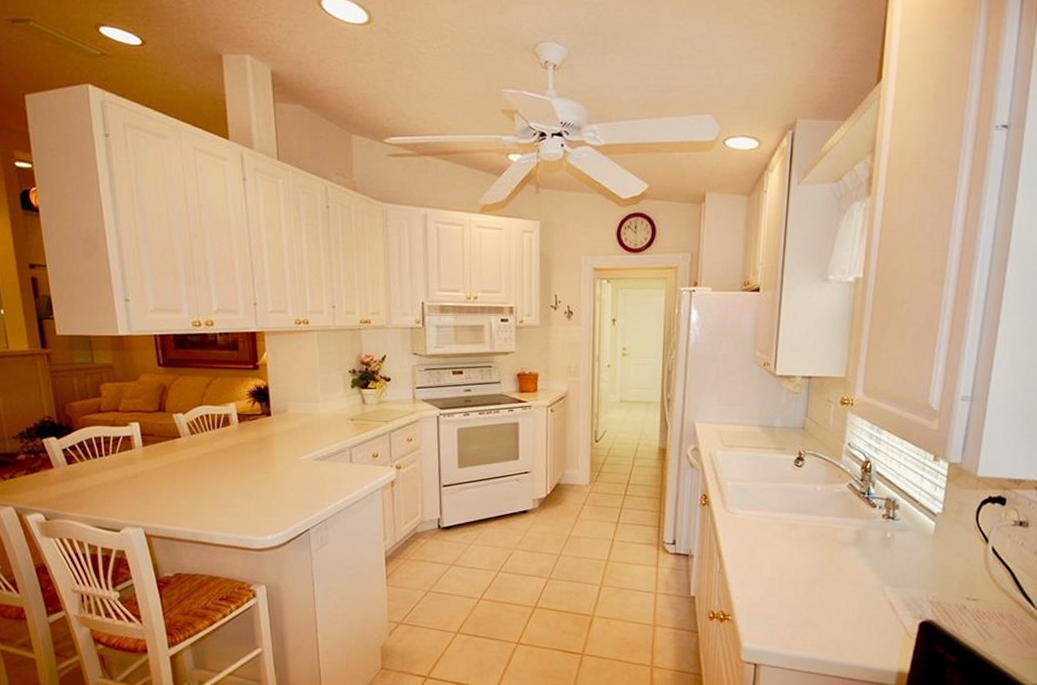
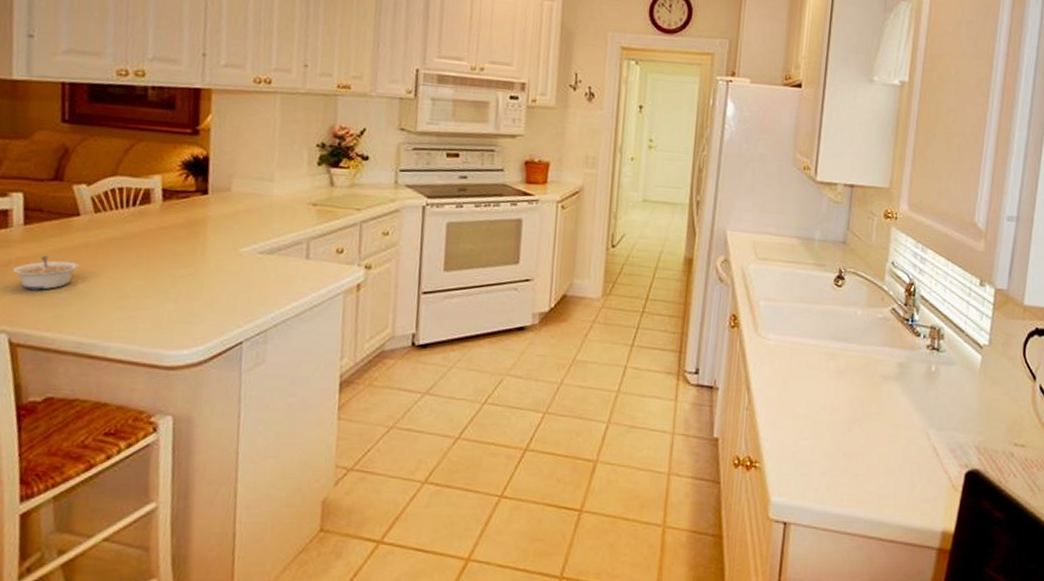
legume: none [139,469,185,495] -> present [12,255,79,290]

